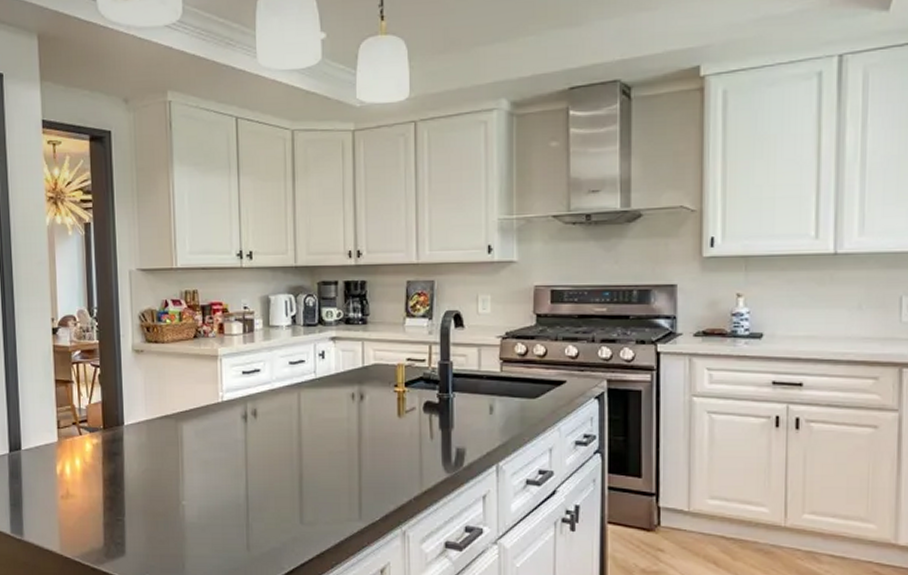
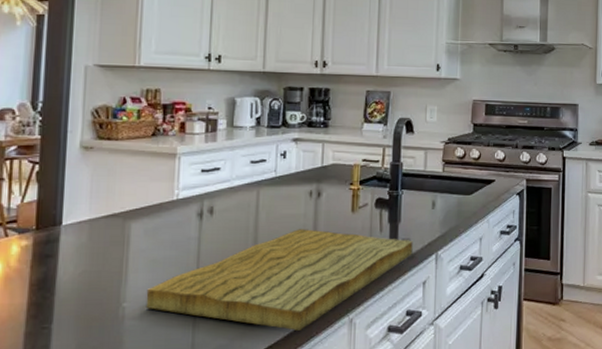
cutting board: none [202,434,469,539] -> present [145,229,413,331]

